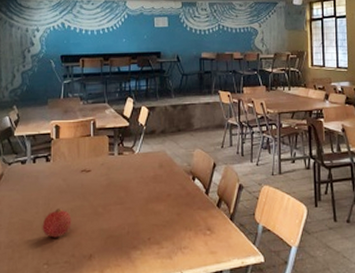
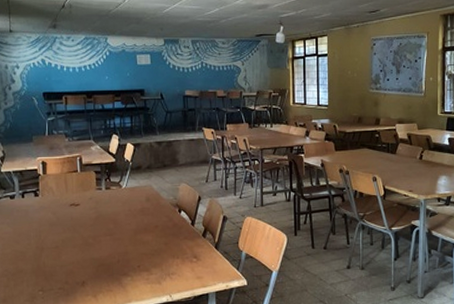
fruit: present [42,209,72,238] -> none [35,240,63,267]

